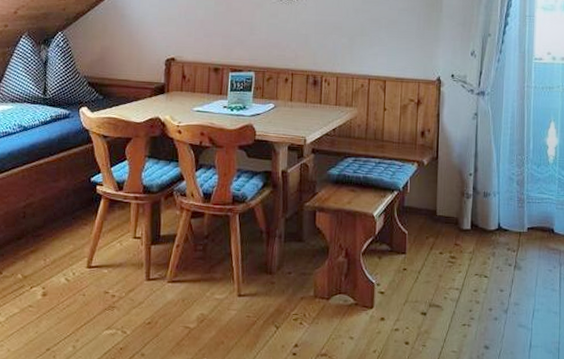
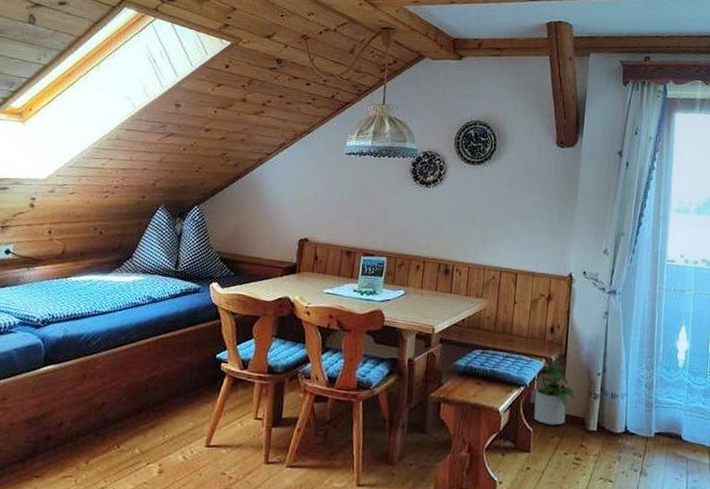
potted plant: none [407,163,449,227] -> present [534,360,576,426]

